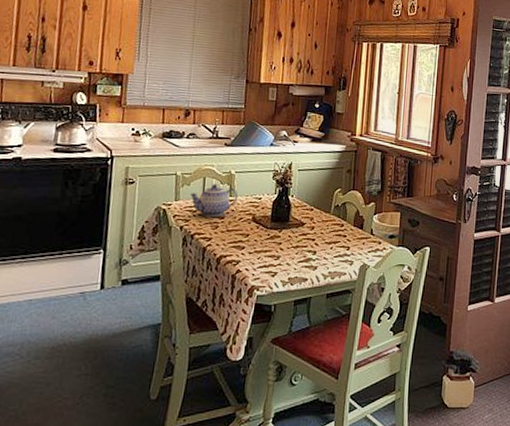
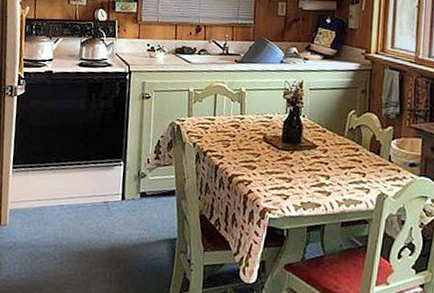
teapot: present [190,184,238,217] -> none [202,101,249,135]

